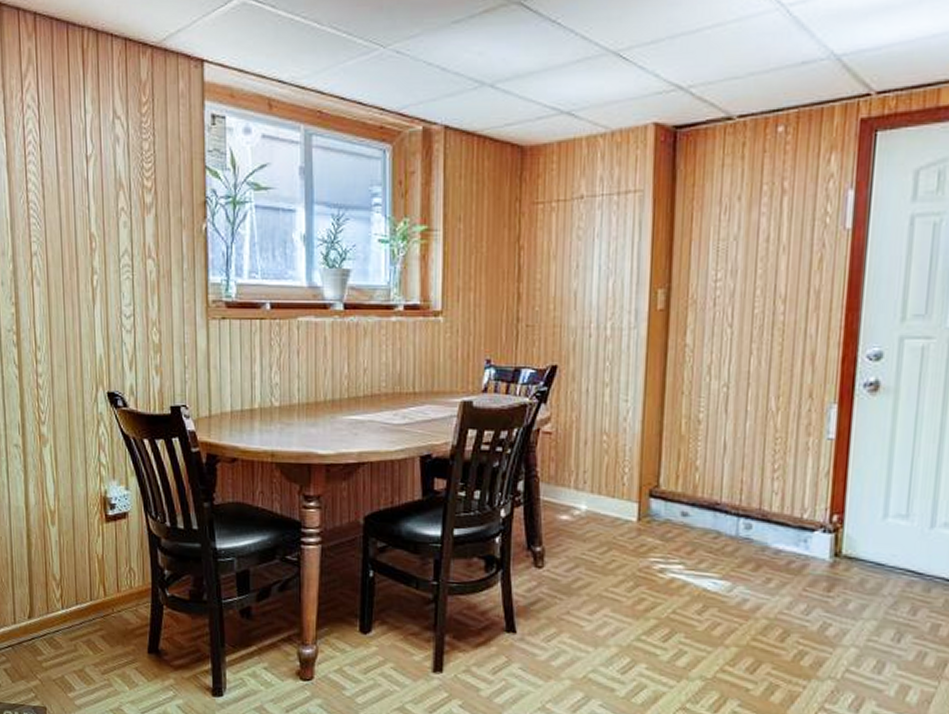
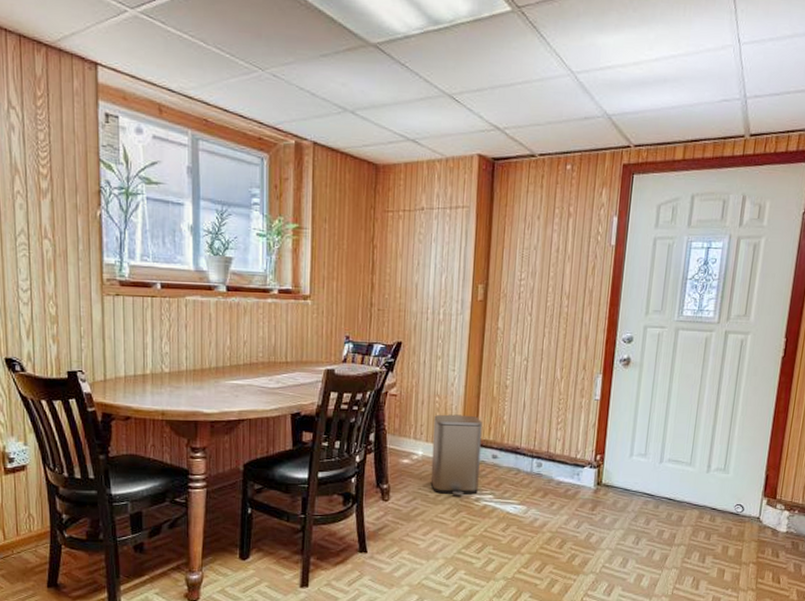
pedal bin: none [598,457,667,564] -> present [430,414,483,496]

